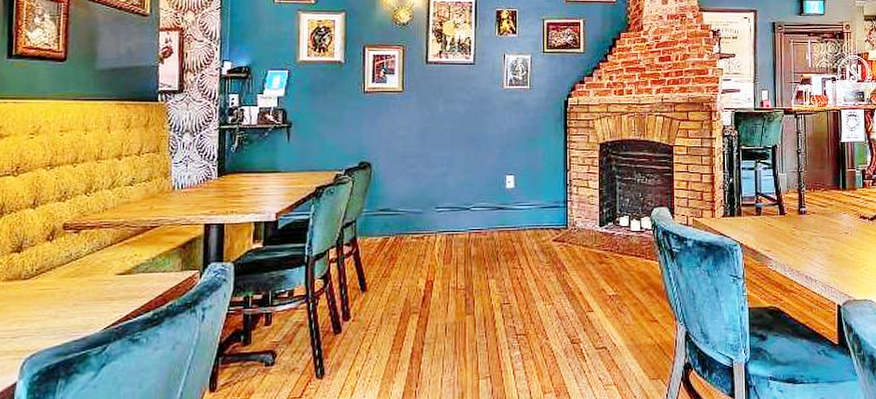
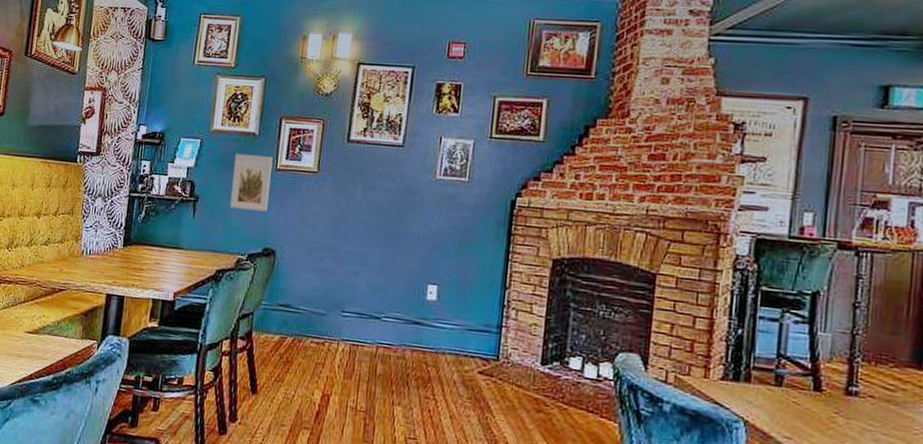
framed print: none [323,80,360,130] -> present [230,153,273,212]

